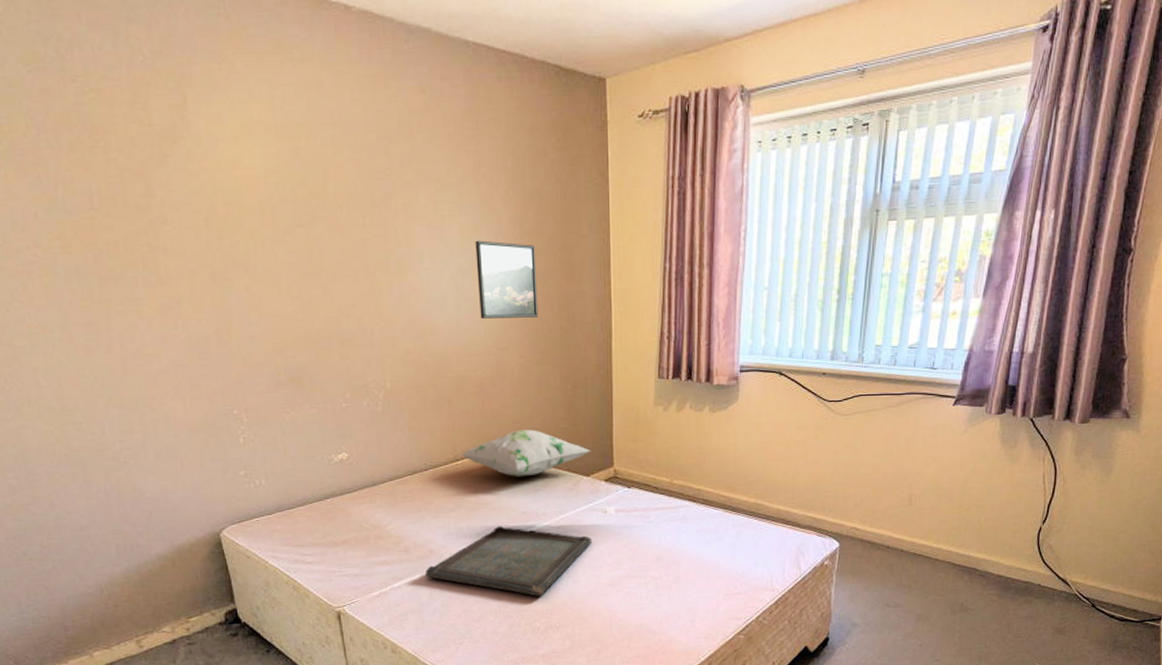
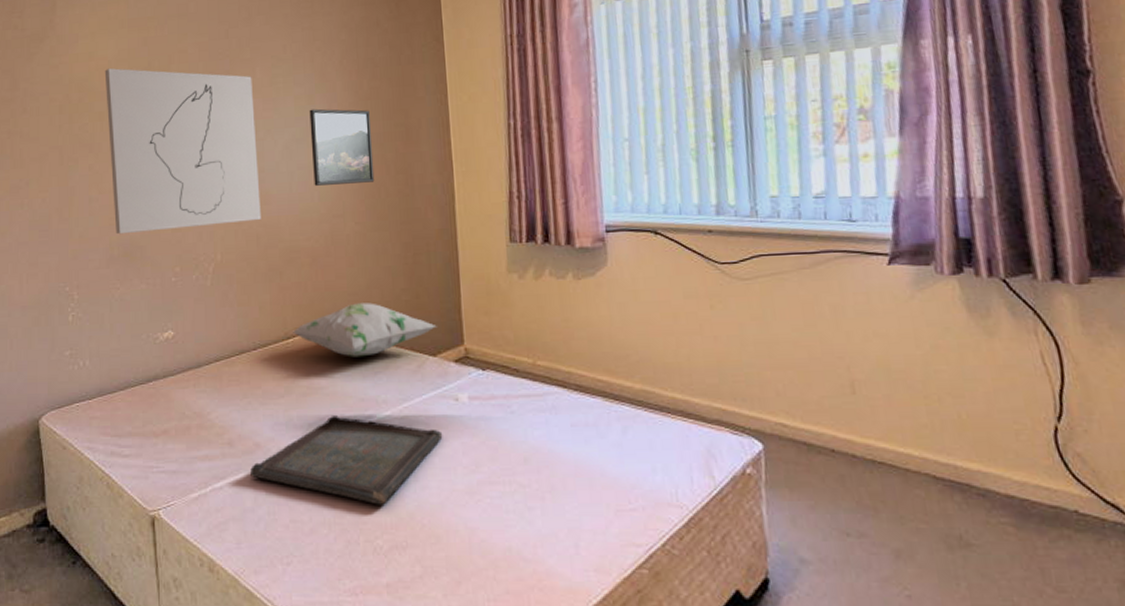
wall art: none [252,179,429,360] -> present [104,68,261,235]

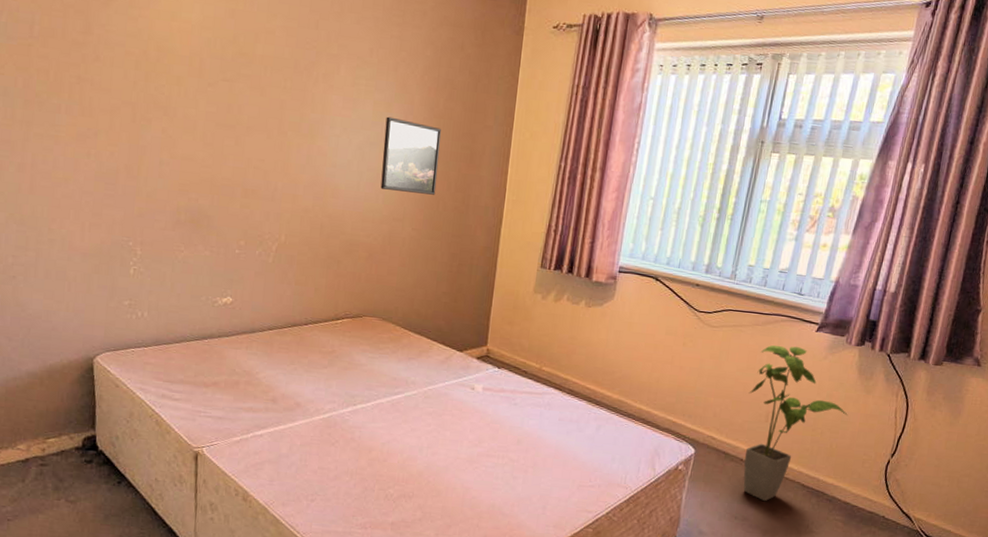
wall art: present [104,68,261,235] -> none [184,32,336,211]
serving tray: present [250,416,443,505] -> none [289,388,457,463]
decorative pillow: present [293,303,437,357] -> none [342,298,467,344]
house plant: none [816,288,970,506] -> present [743,345,848,501]

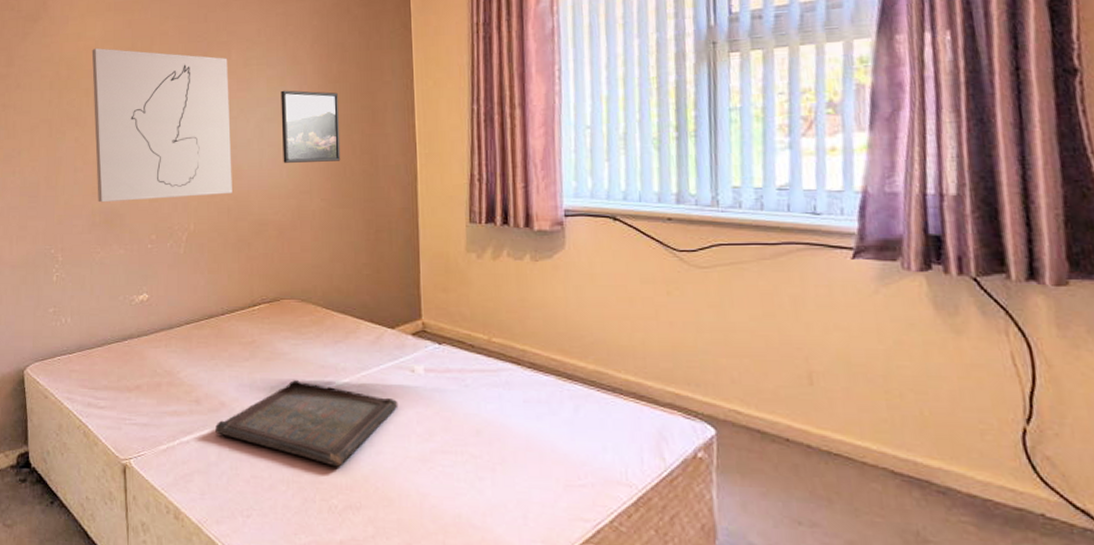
wall art: none [184,32,336,211] -> present [91,47,232,203]
serving tray: none [289,388,457,463] -> present [215,380,398,467]
house plant: present [743,345,848,501] -> none [774,282,935,497]

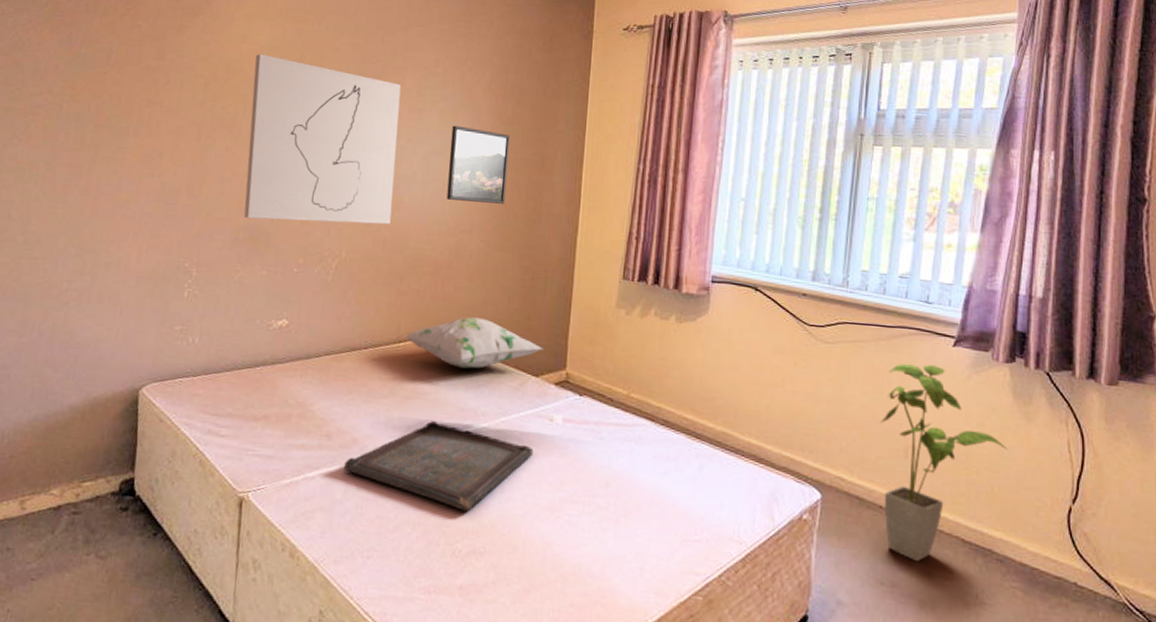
decorative pillow: none [259,275,396,326] -> present [405,317,543,369]
house plant: none [774,282,935,497] -> present [879,364,1007,561]

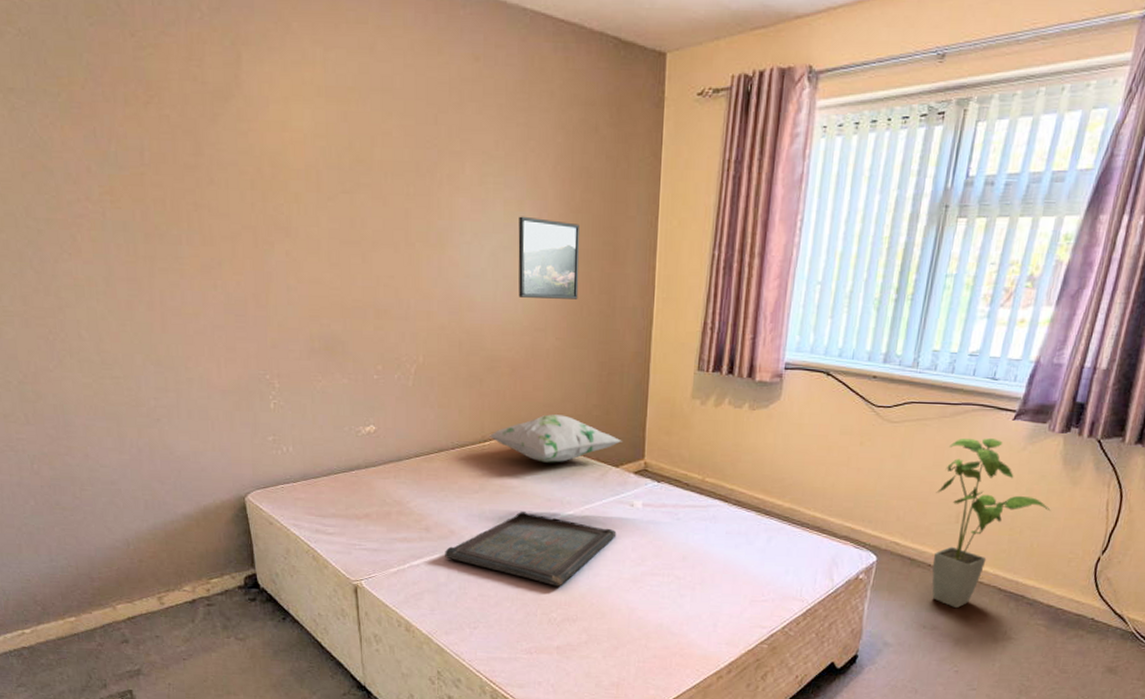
wall art: present [244,53,401,225] -> none [300,142,464,328]

